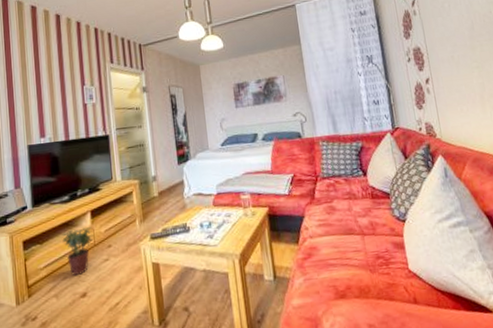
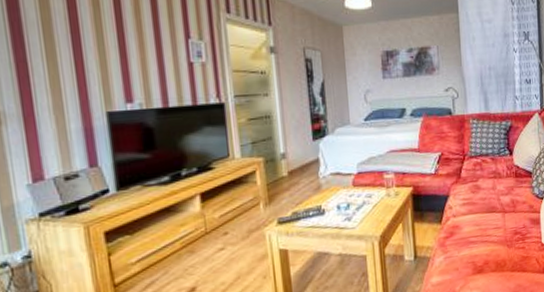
potted plant: present [62,226,94,275] -> none [161,211,204,269]

